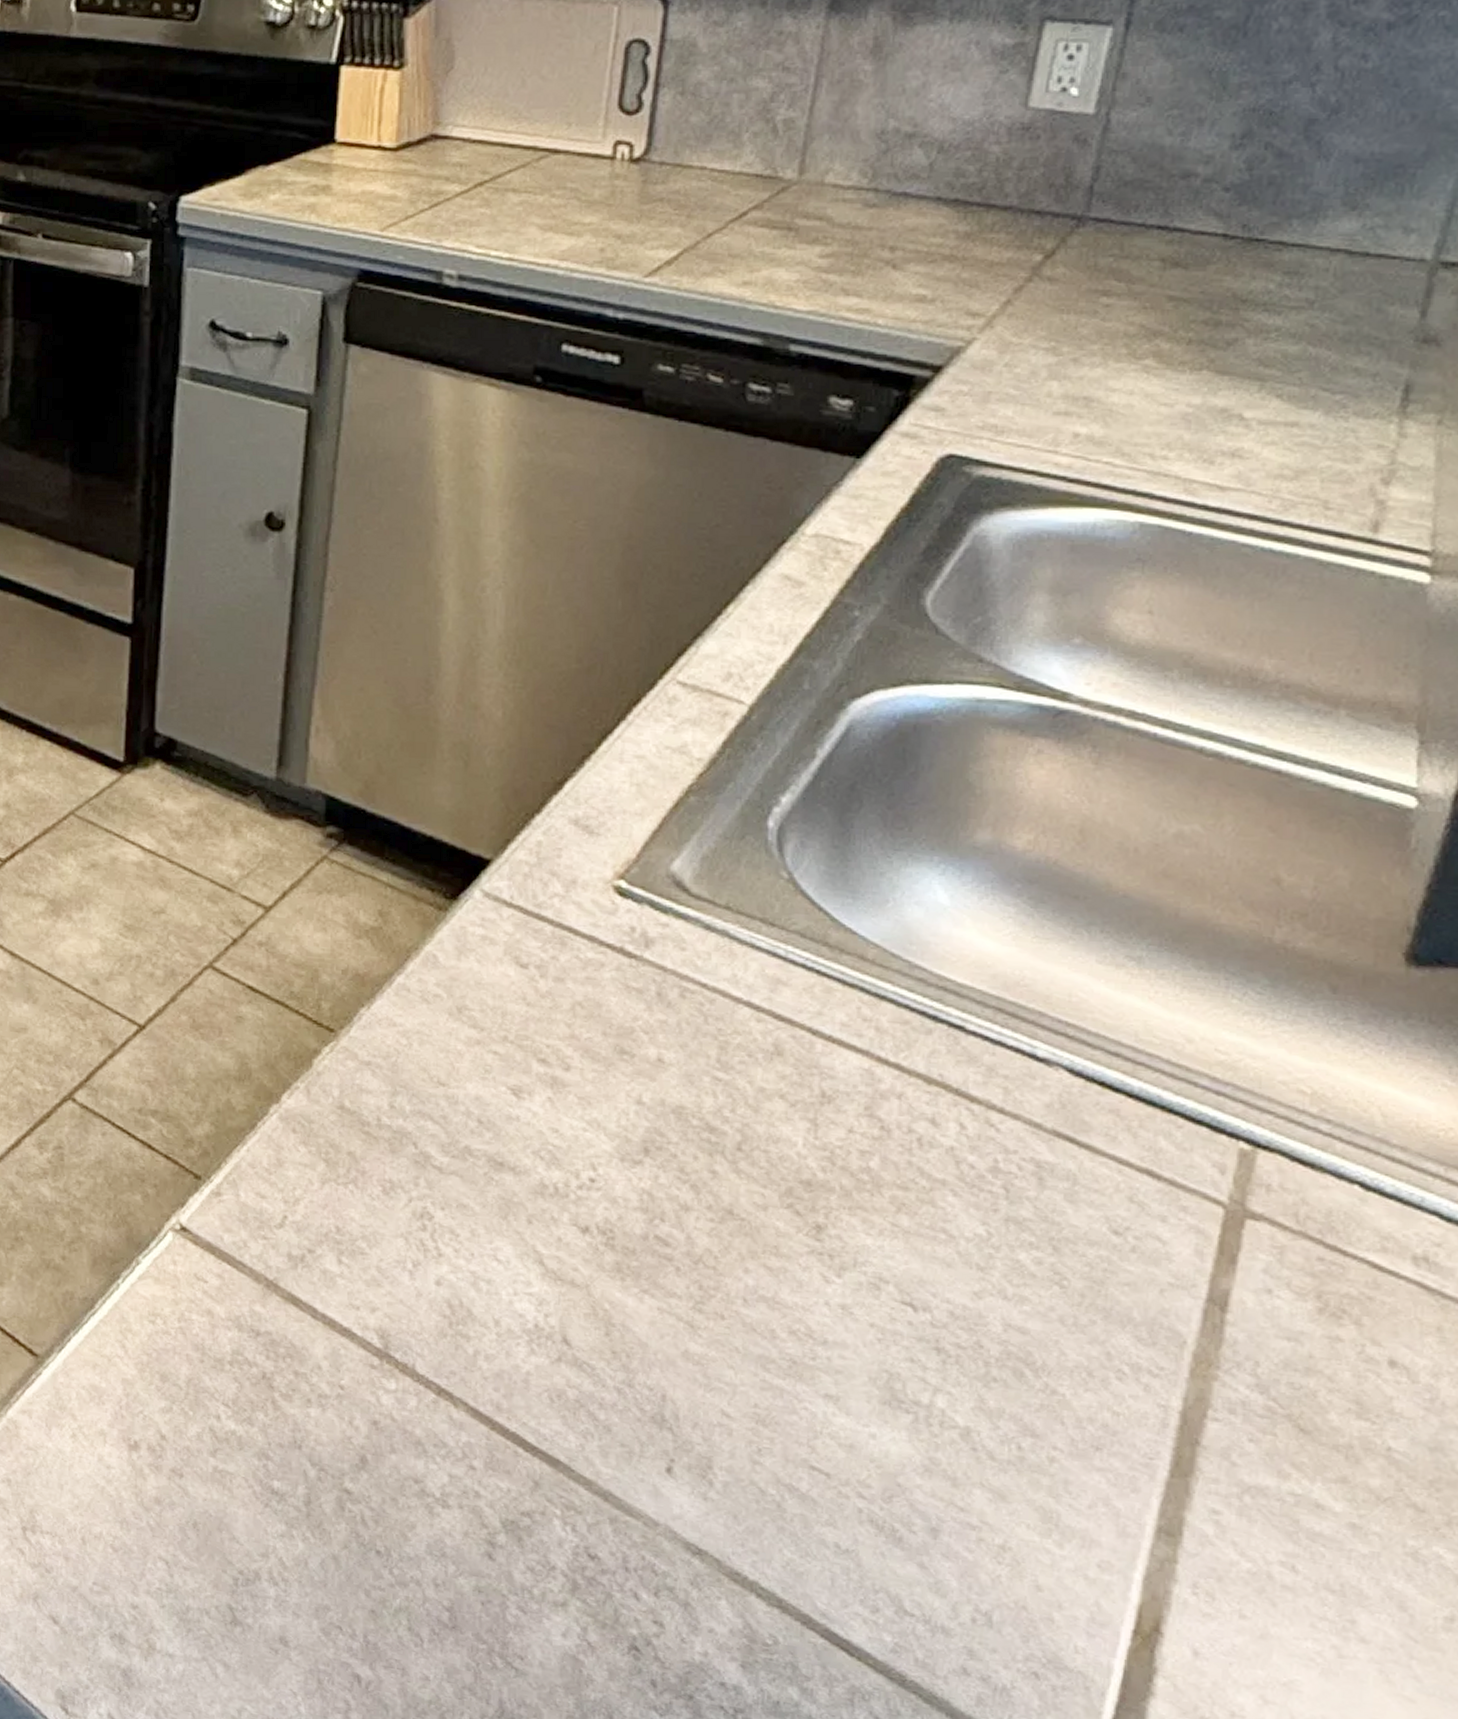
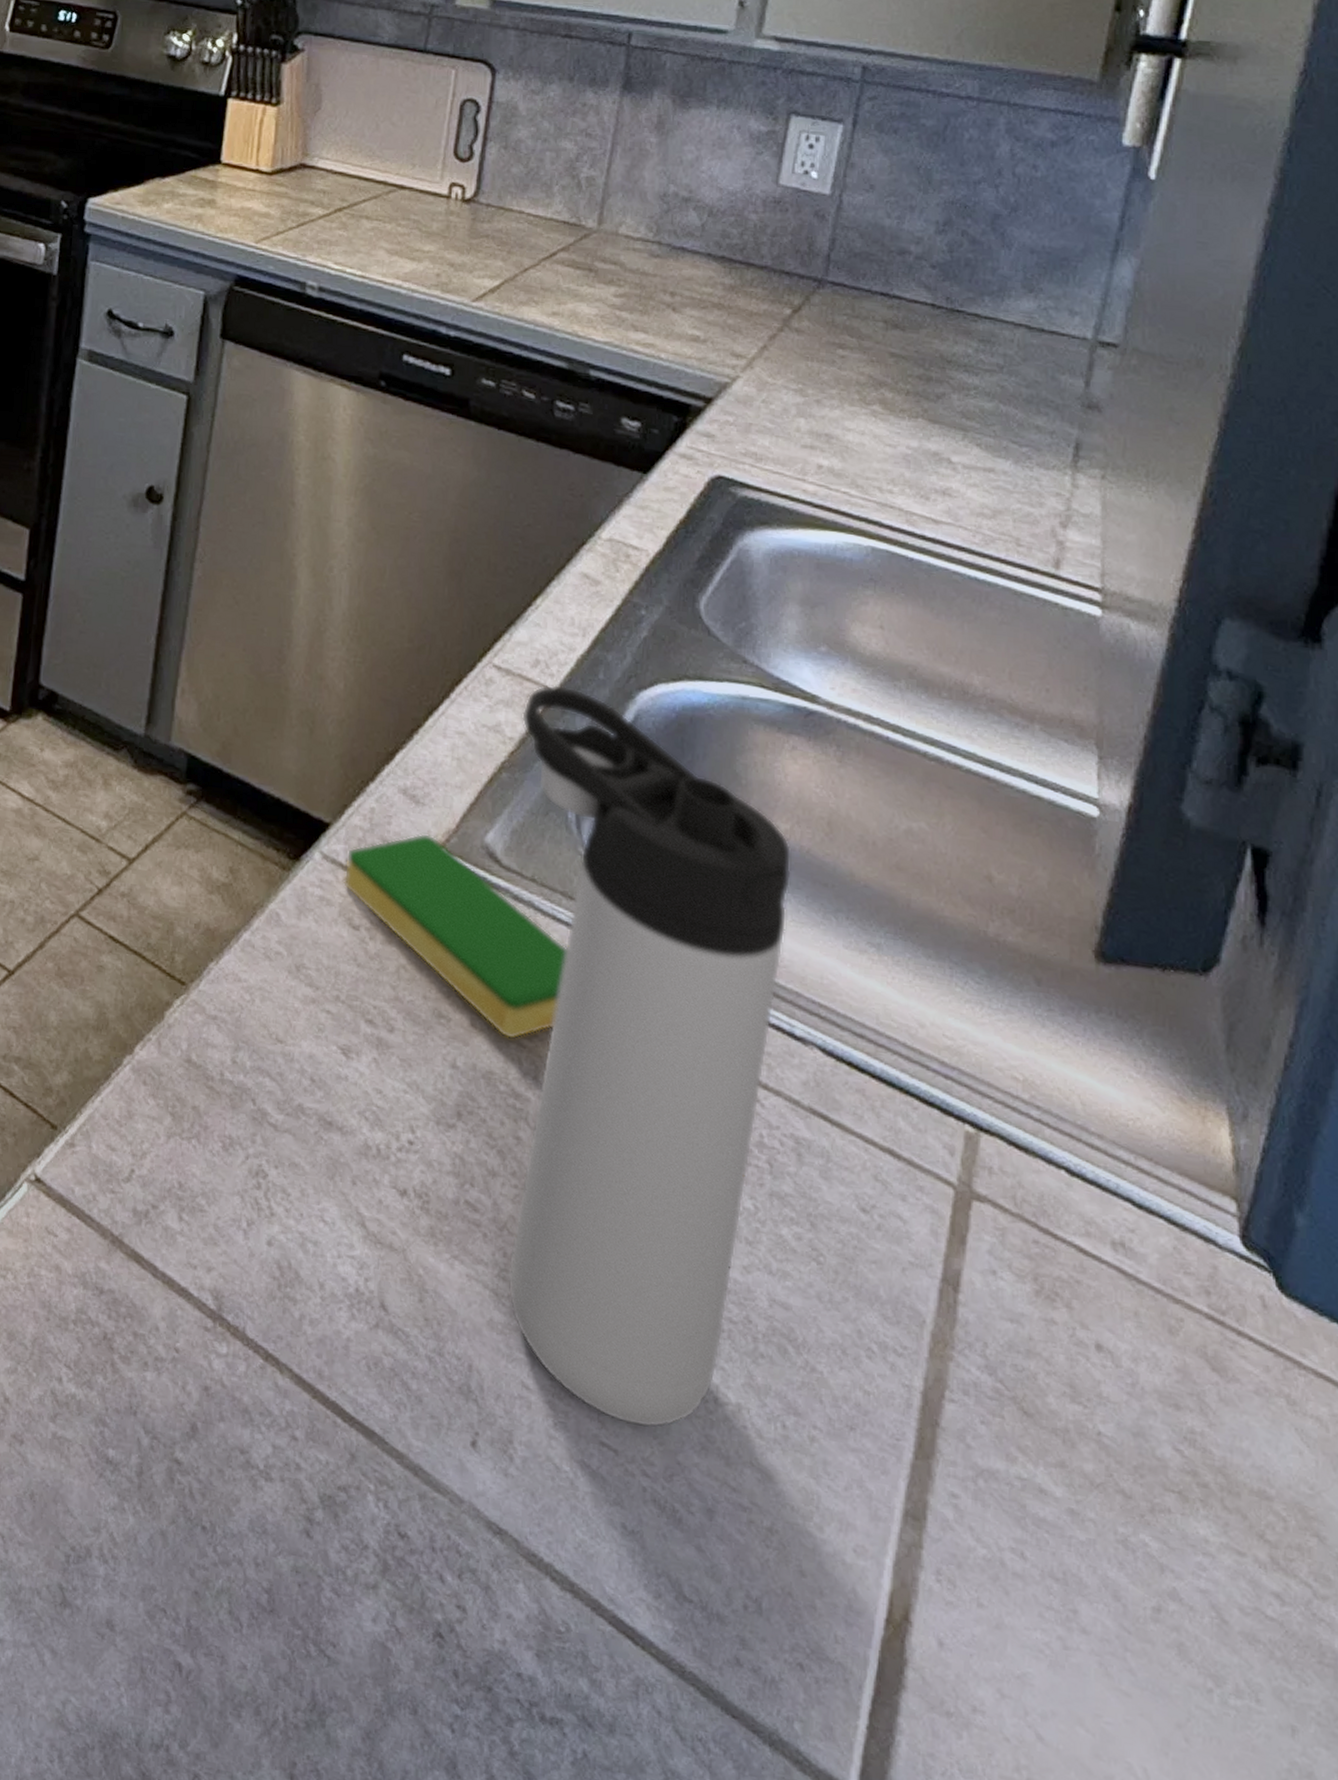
dish sponge: none [508,864,769,1073] -> present [343,833,568,1040]
thermos bottle: none [703,698,1036,1452] -> present [506,684,792,1428]

